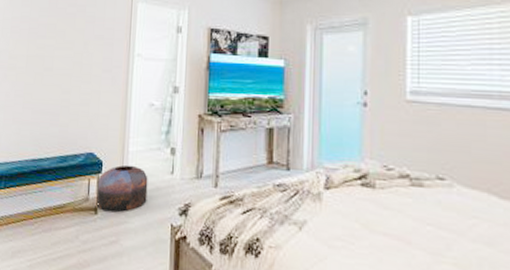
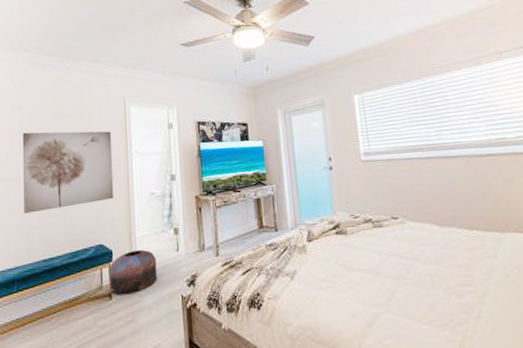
wall art: none [18,19,115,108] -> present [22,131,114,214]

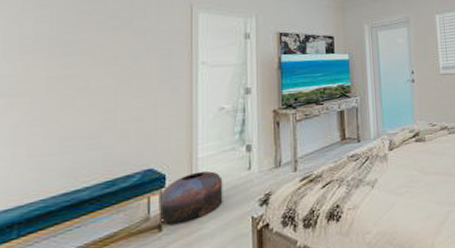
wall art: present [22,131,114,214] -> none [36,36,172,138]

